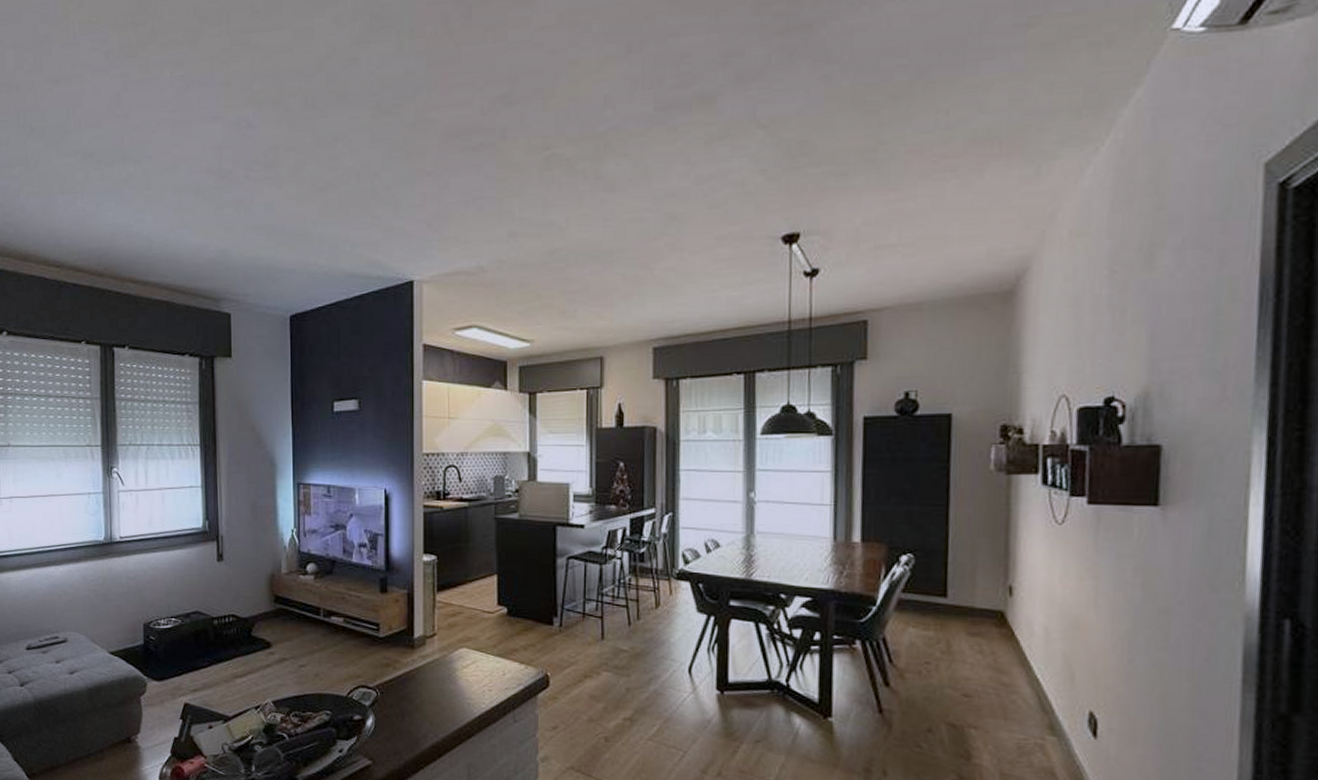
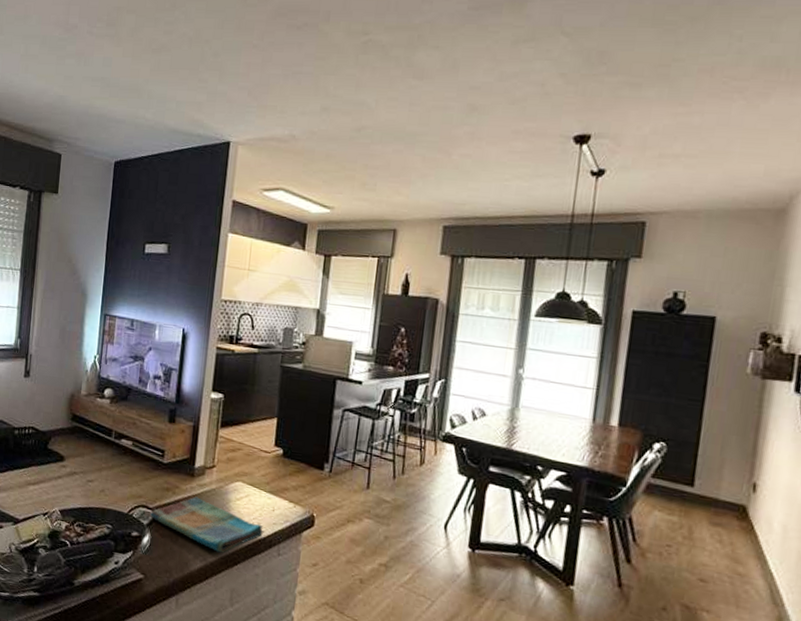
dish towel: none [372,669,497,727] -> present [150,496,264,553]

